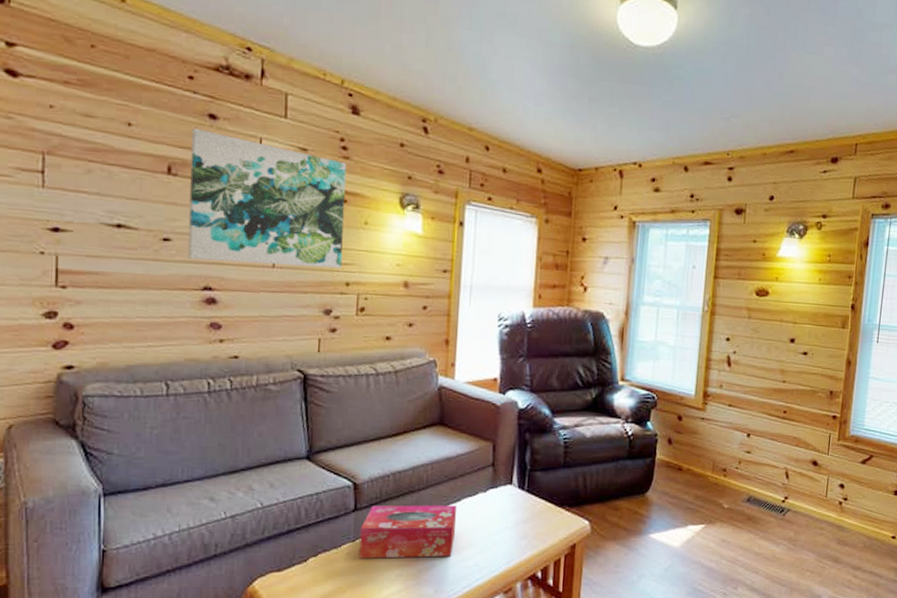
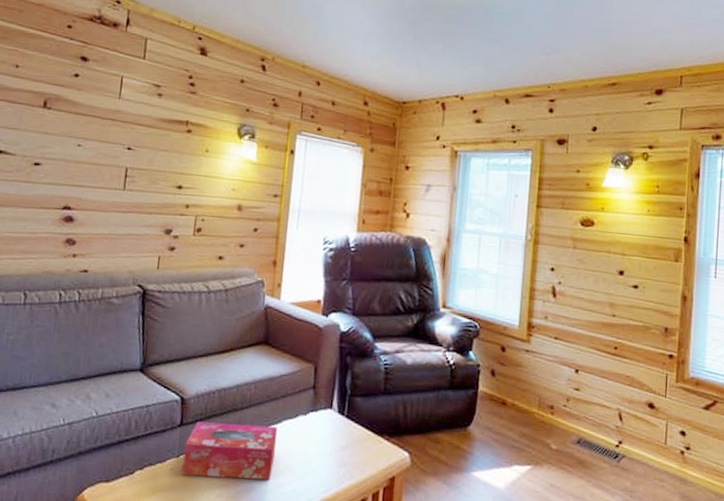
wall art: present [188,128,346,268] -> none [53,68,193,191]

